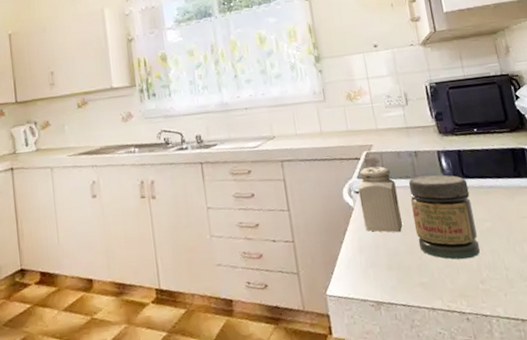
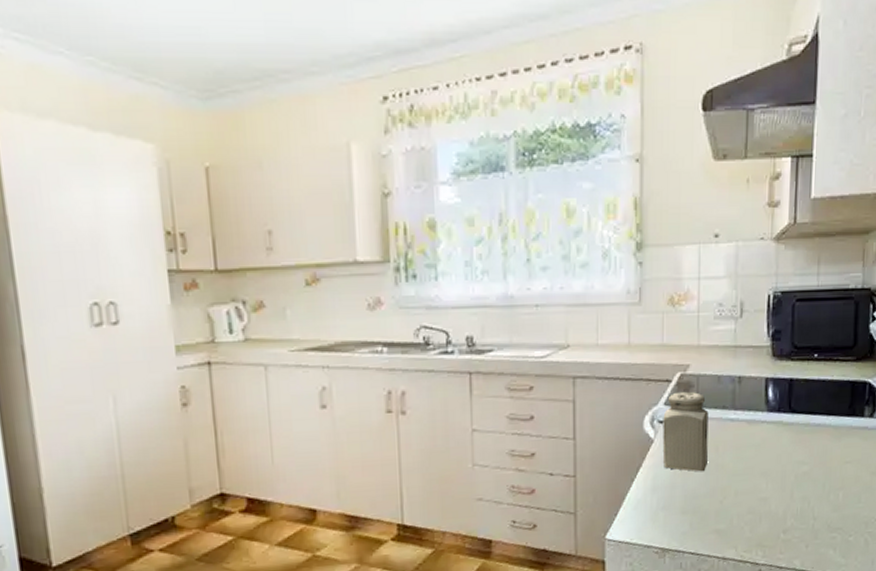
jar: present [408,174,481,260] -> none [721,406,793,506]

